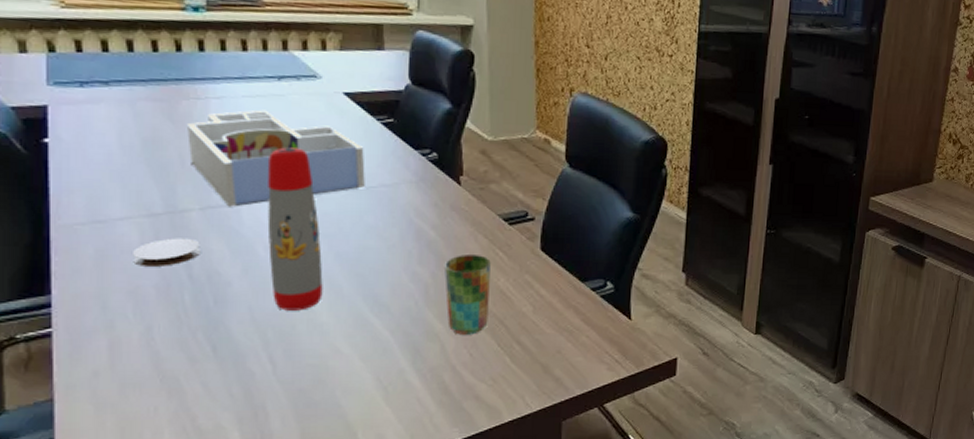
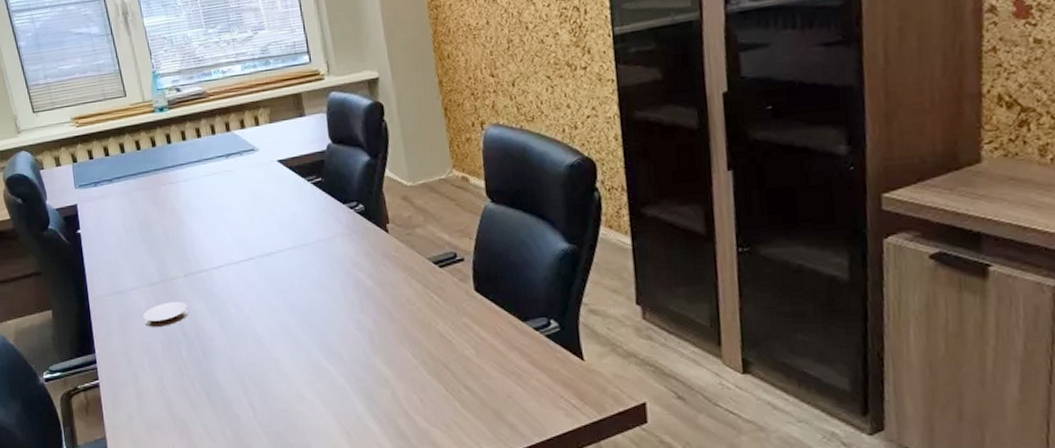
desk organizer: present [187,110,365,207] -> none [167,185,306,272]
water bottle: present [267,147,323,311] -> none [227,215,285,361]
cup: present [443,255,491,335] -> none [383,300,433,380]

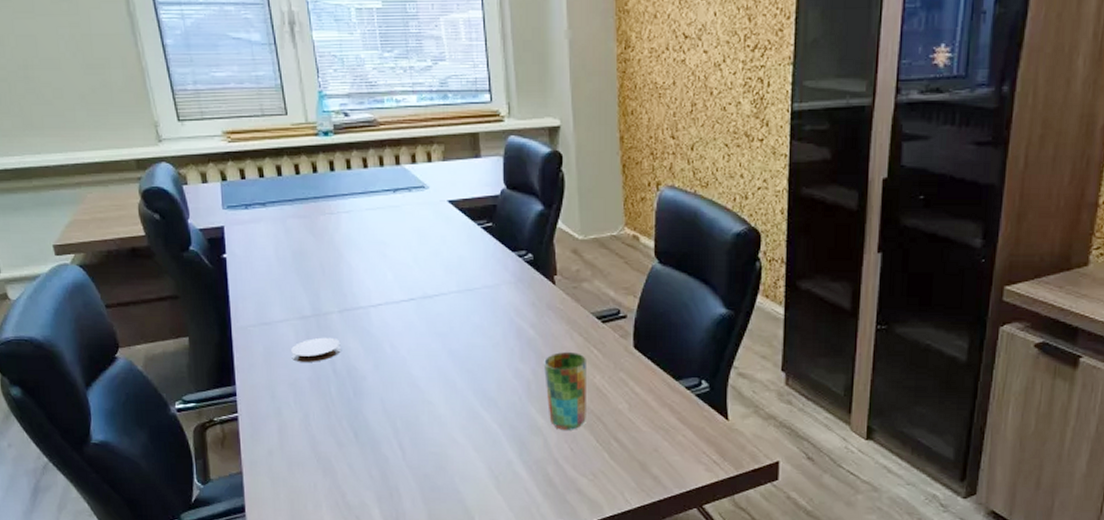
cup: none [383,300,433,380] -> present [543,352,586,430]

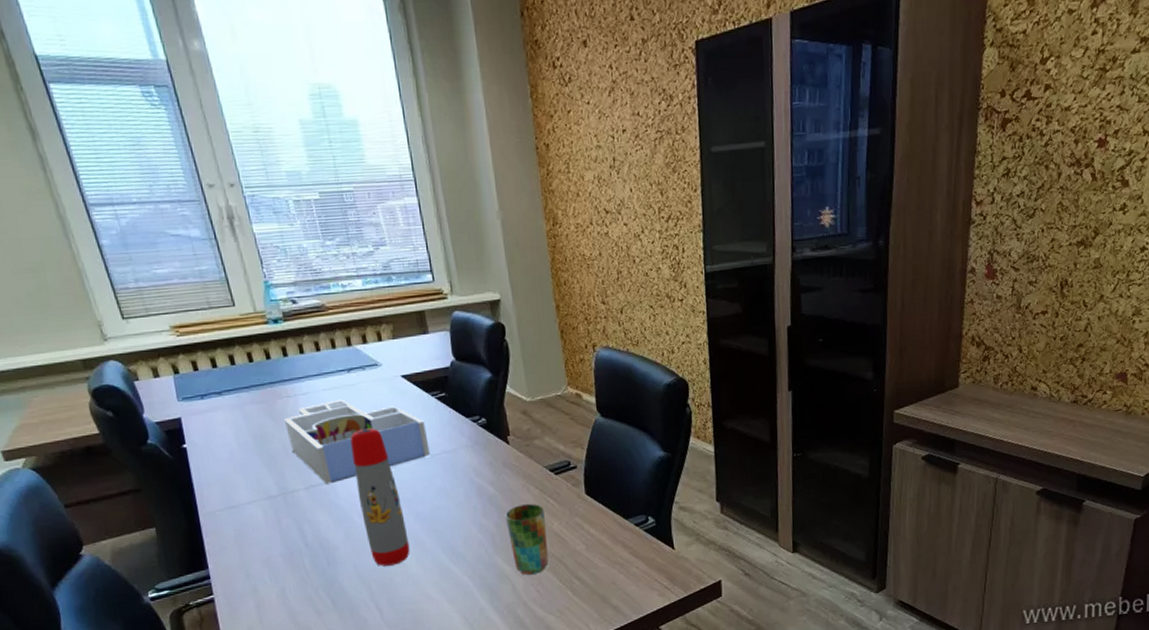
coaster: present [291,337,341,362] -> none [261,513,311,540]
desk organizer: none [325,220,470,310] -> present [285,399,430,484]
water bottle: none [390,254,440,403] -> present [350,428,410,566]

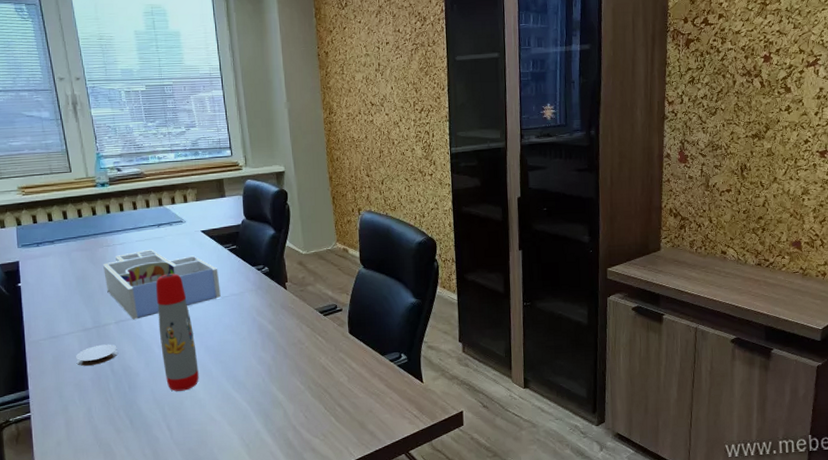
coaster: none [261,513,311,540] -> present [76,344,118,366]
cup: present [504,504,549,575] -> none [280,340,316,402]

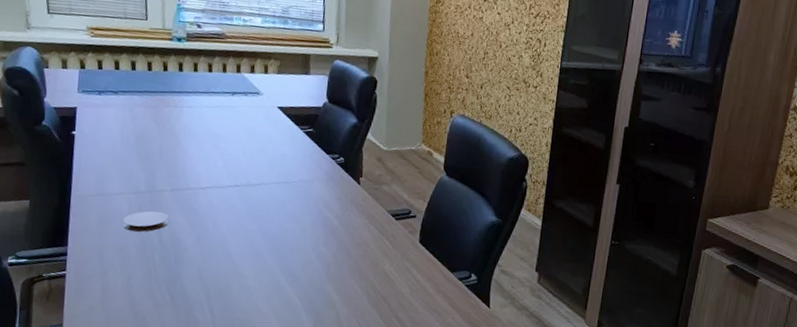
desk organizer: present [103,249,221,320] -> none [166,117,290,191]
water bottle: present [156,273,199,391] -> none [215,147,253,275]

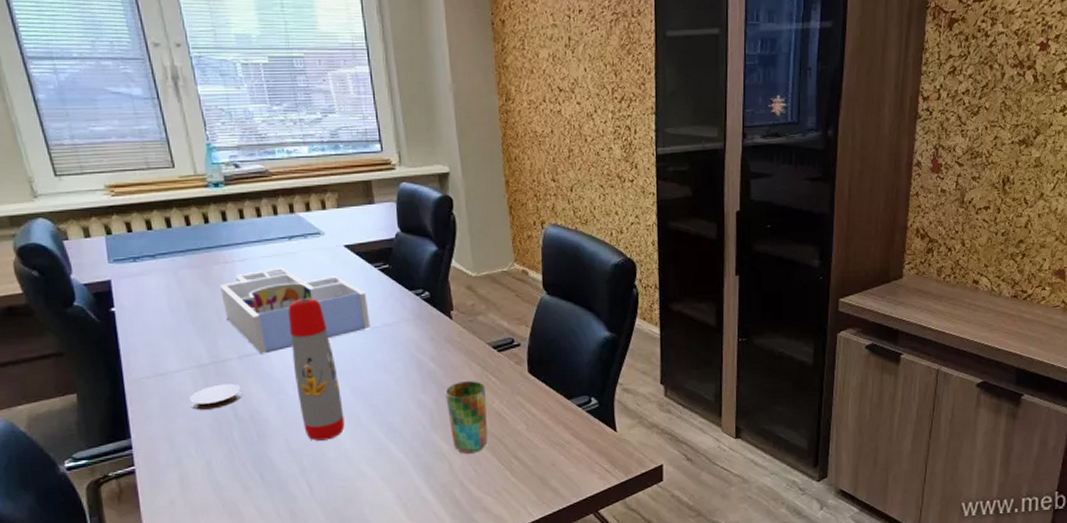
desk organizer: none [166,117,290,191] -> present [220,267,370,354]
water bottle: none [215,147,253,275] -> present [288,298,345,441]
cup: none [342,241,379,307] -> present [444,381,488,454]

